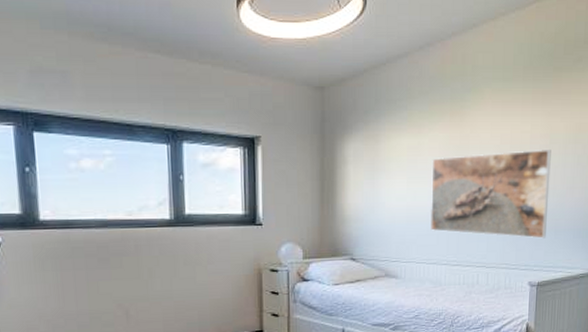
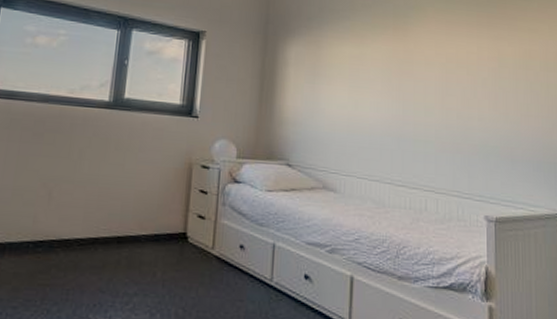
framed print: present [430,150,551,239] -> none [372,69,502,168]

